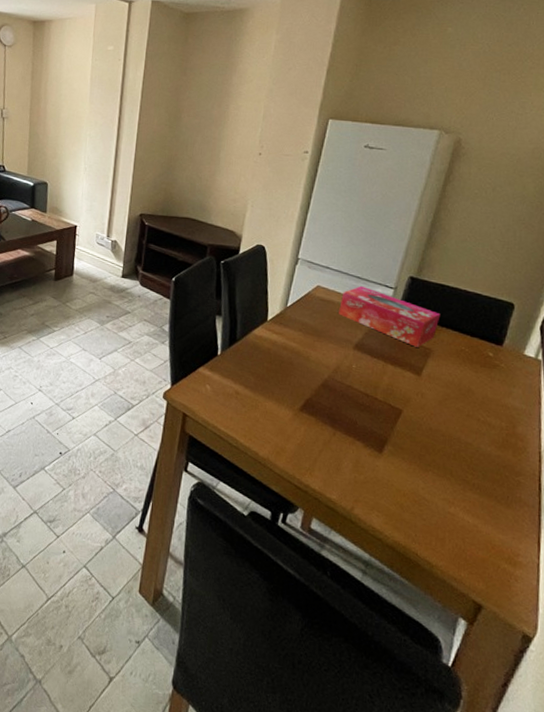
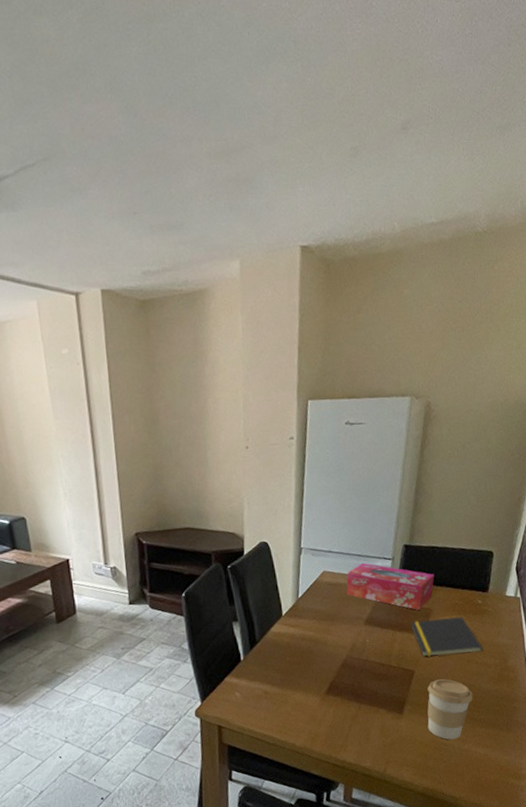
notepad: none [405,358,489,409] -> present [411,617,484,657]
coffee cup: none [409,426,469,498] -> present [427,679,473,740]

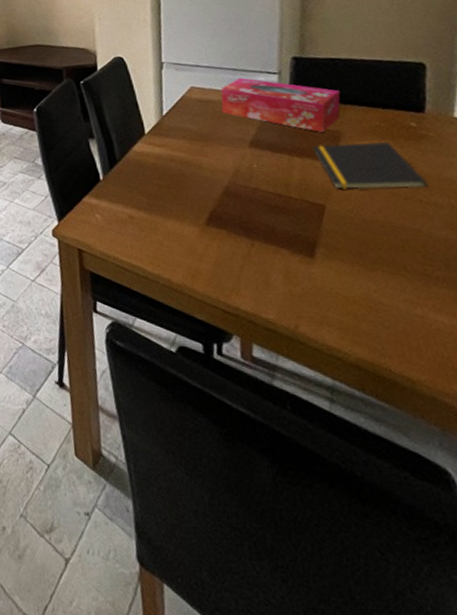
coffee cup: present [427,679,473,740] -> none [347,218,422,299]

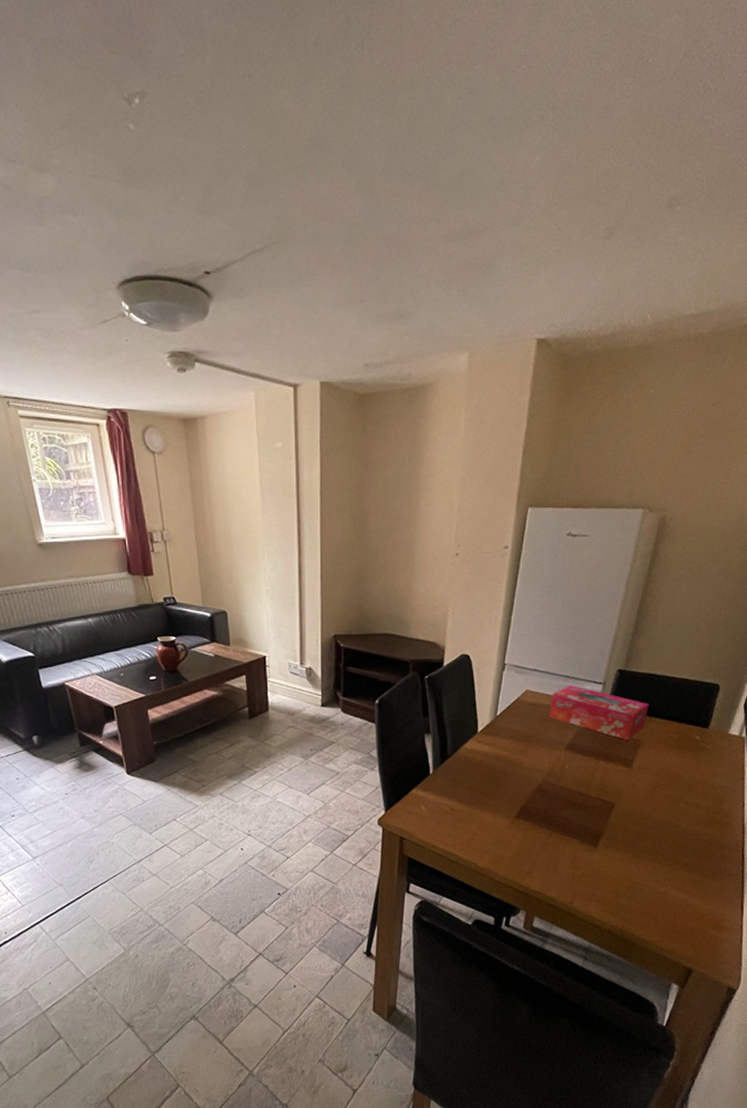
notepad: present [313,142,429,190] -> none [616,751,696,792]

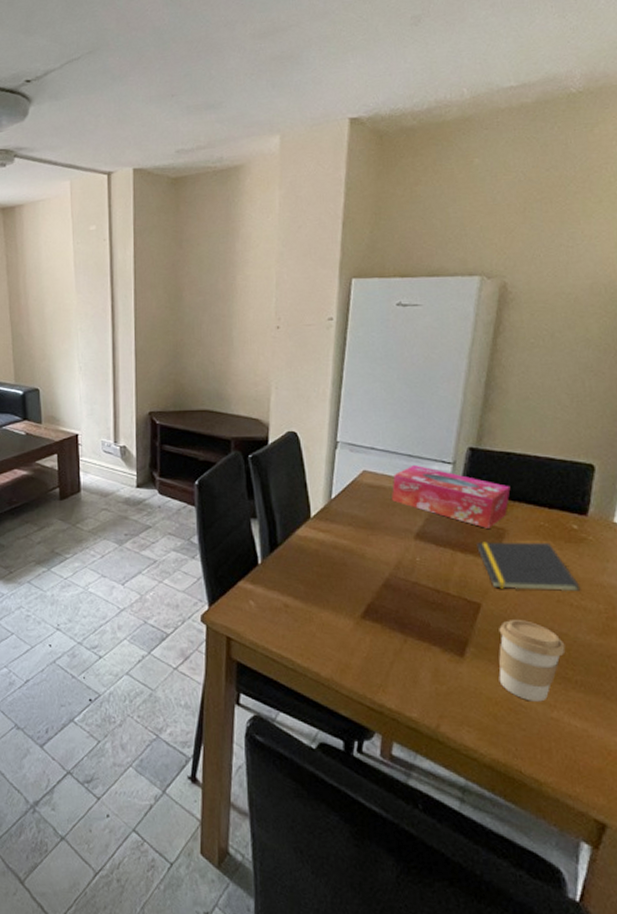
notepad: none [616,751,696,792] -> present [477,542,581,592]
coffee cup: none [623,815,678,880] -> present [499,618,566,702]

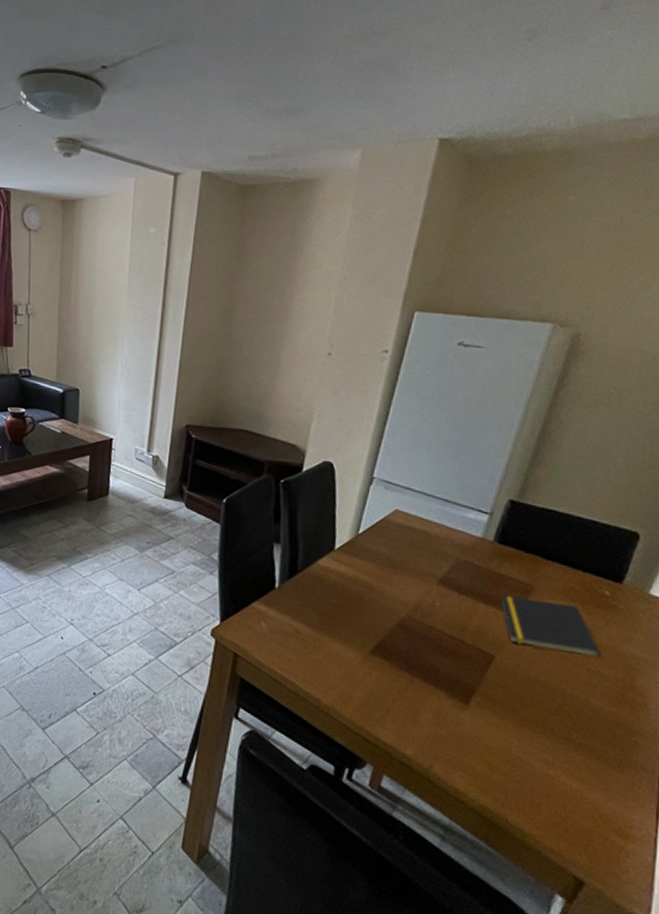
tissue box: present [392,464,511,528] -> none [421,509,546,584]
coffee cup: present [499,618,566,702] -> none [500,675,575,758]

